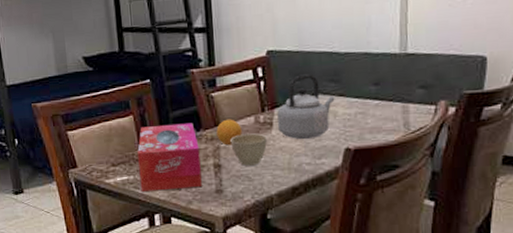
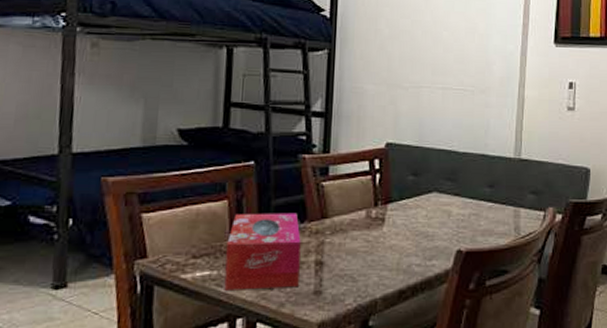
fruit: present [216,119,242,146] -> none [322,211,351,241]
cup: present [230,133,268,166] -> none [337,229,378,264]
teapot: present [277,74,335,140] -> none [390,170,451,239]

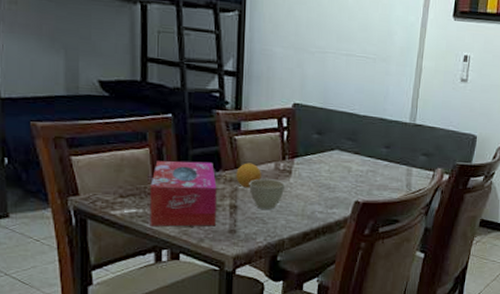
fruit: none [322,211,351,241] -> present [236,163,261,188]
cup: none [337,229,378,264] -> present [249,179,286,209]

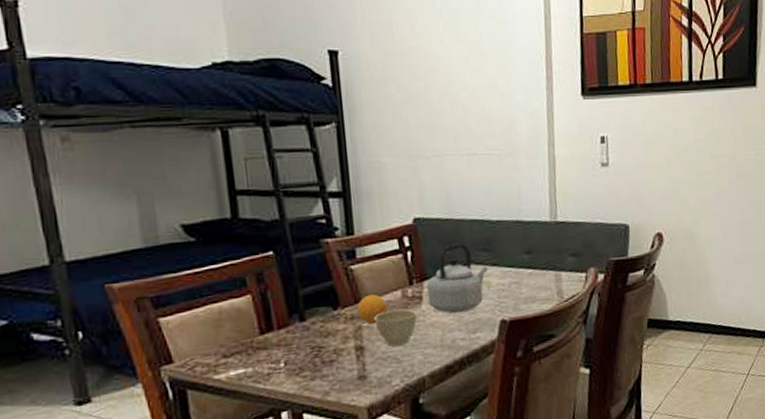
tissue box: present [150,161,217,227] -> none [257,300,341,386]
teapot: none [296,130,351,190] -> present [427,243,488,314]

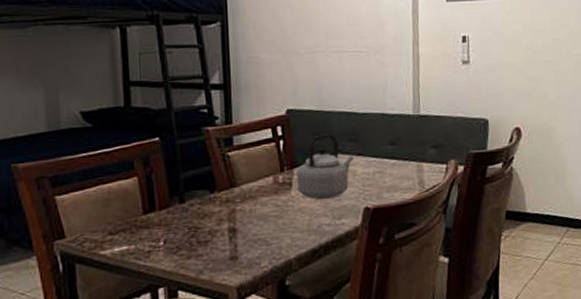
fruit: present [357,294,388,325] -> none [232,179,260,208]
cup: present [374,309,418,346] -> none [247,194,287,229]

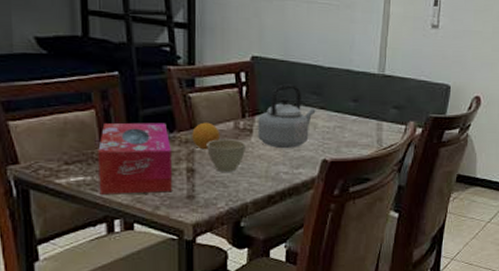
tissue box: none [141,184,215,263] -> present [98,122,172,194]
fruit: none [232,179,260,208] -> present [192,122,220,150]
cup: none [247,194,287,229] -> present [207,139,247,172]

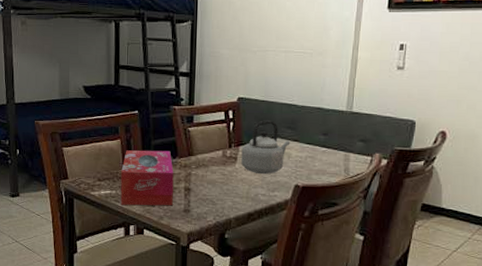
fruit: present [192,122,220,150] -> none [189,151,211,173]
cup: present [207,139,247,172] -> none [200,164,232,192]

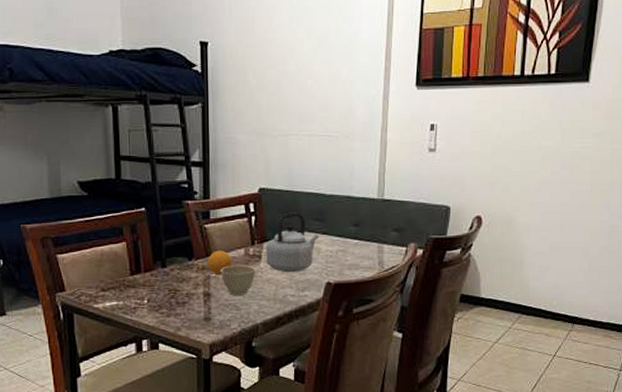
tissue box: present [120,150,174,206] -> none [129,252,191,317]
fruit: none [189,151,211,173] -> present [208,250,232,275]
cup: none [200,164,232,192] -> present [221,265,256,295]

